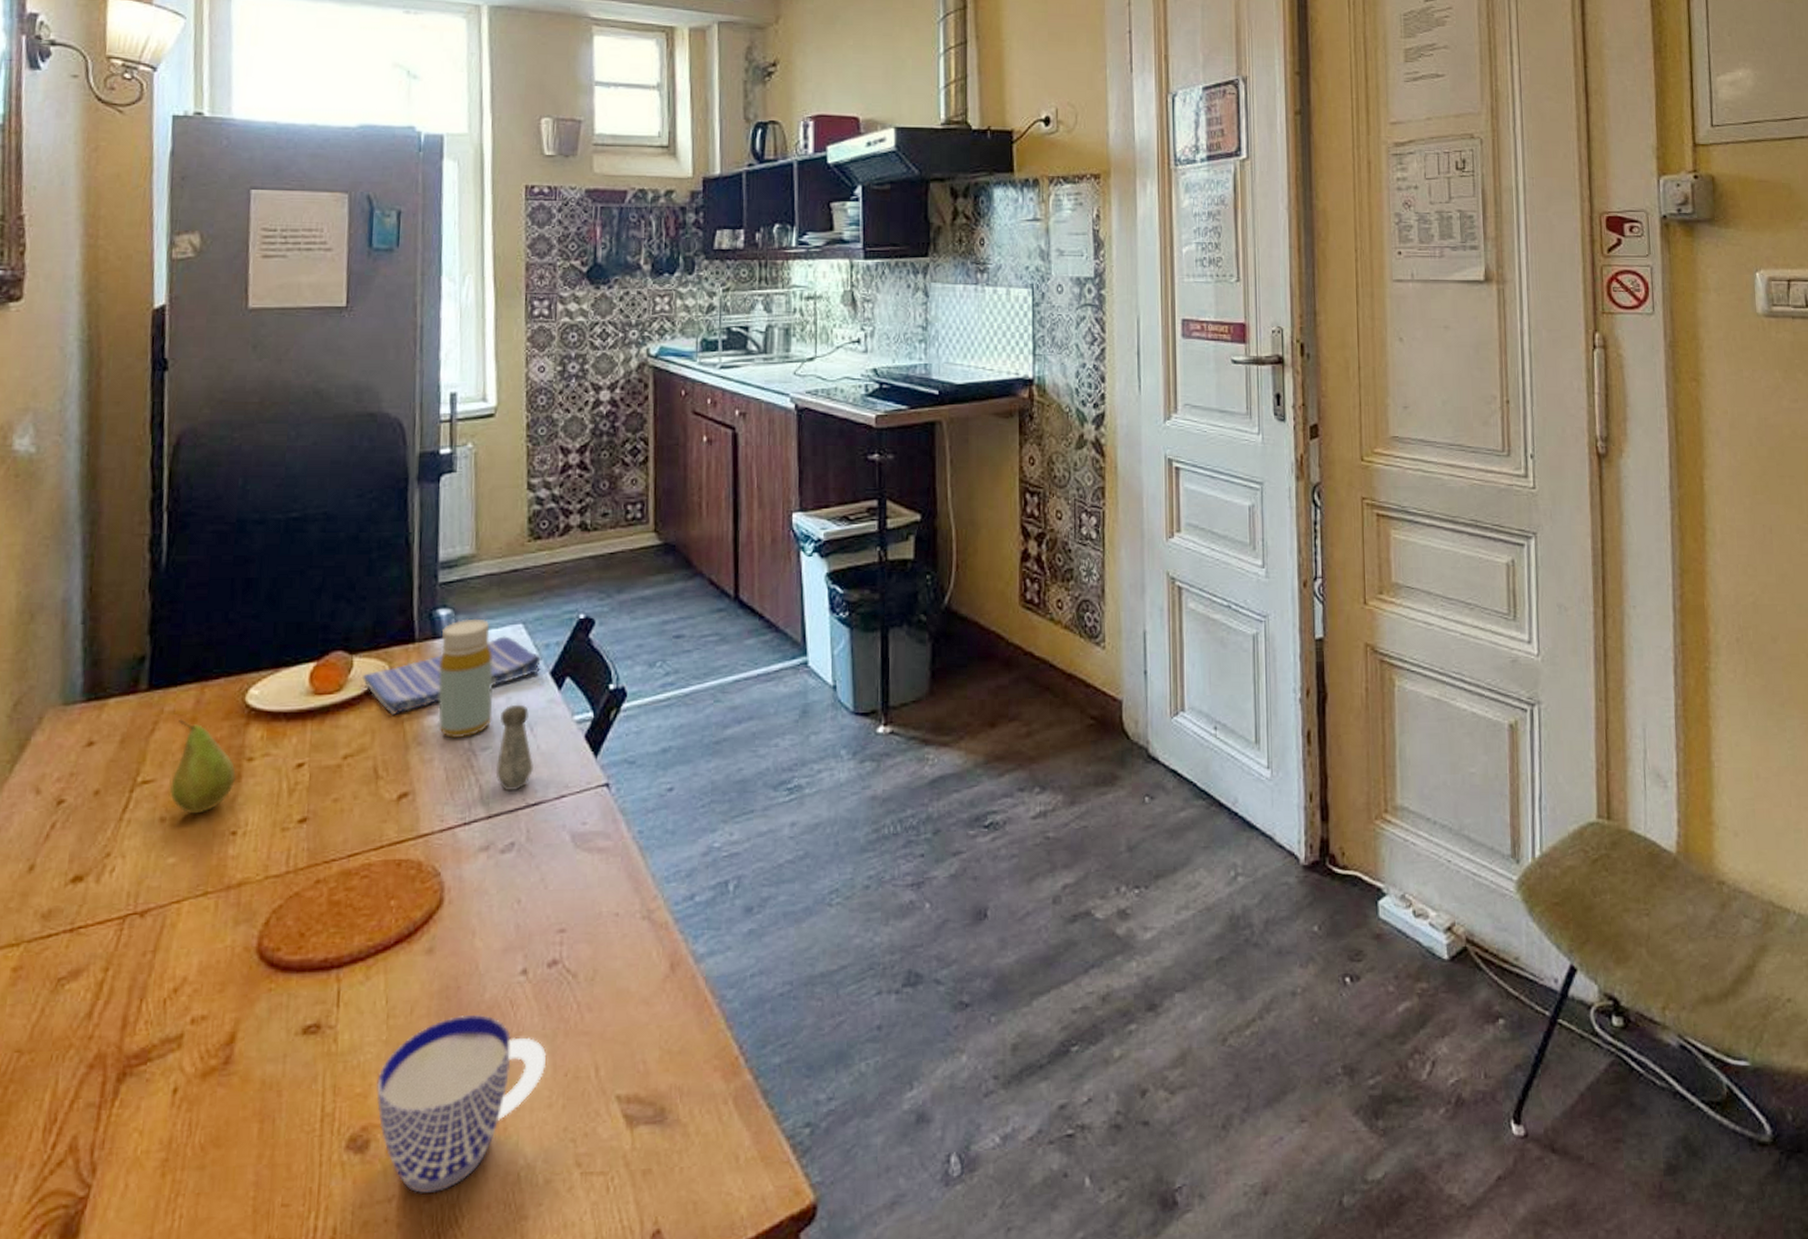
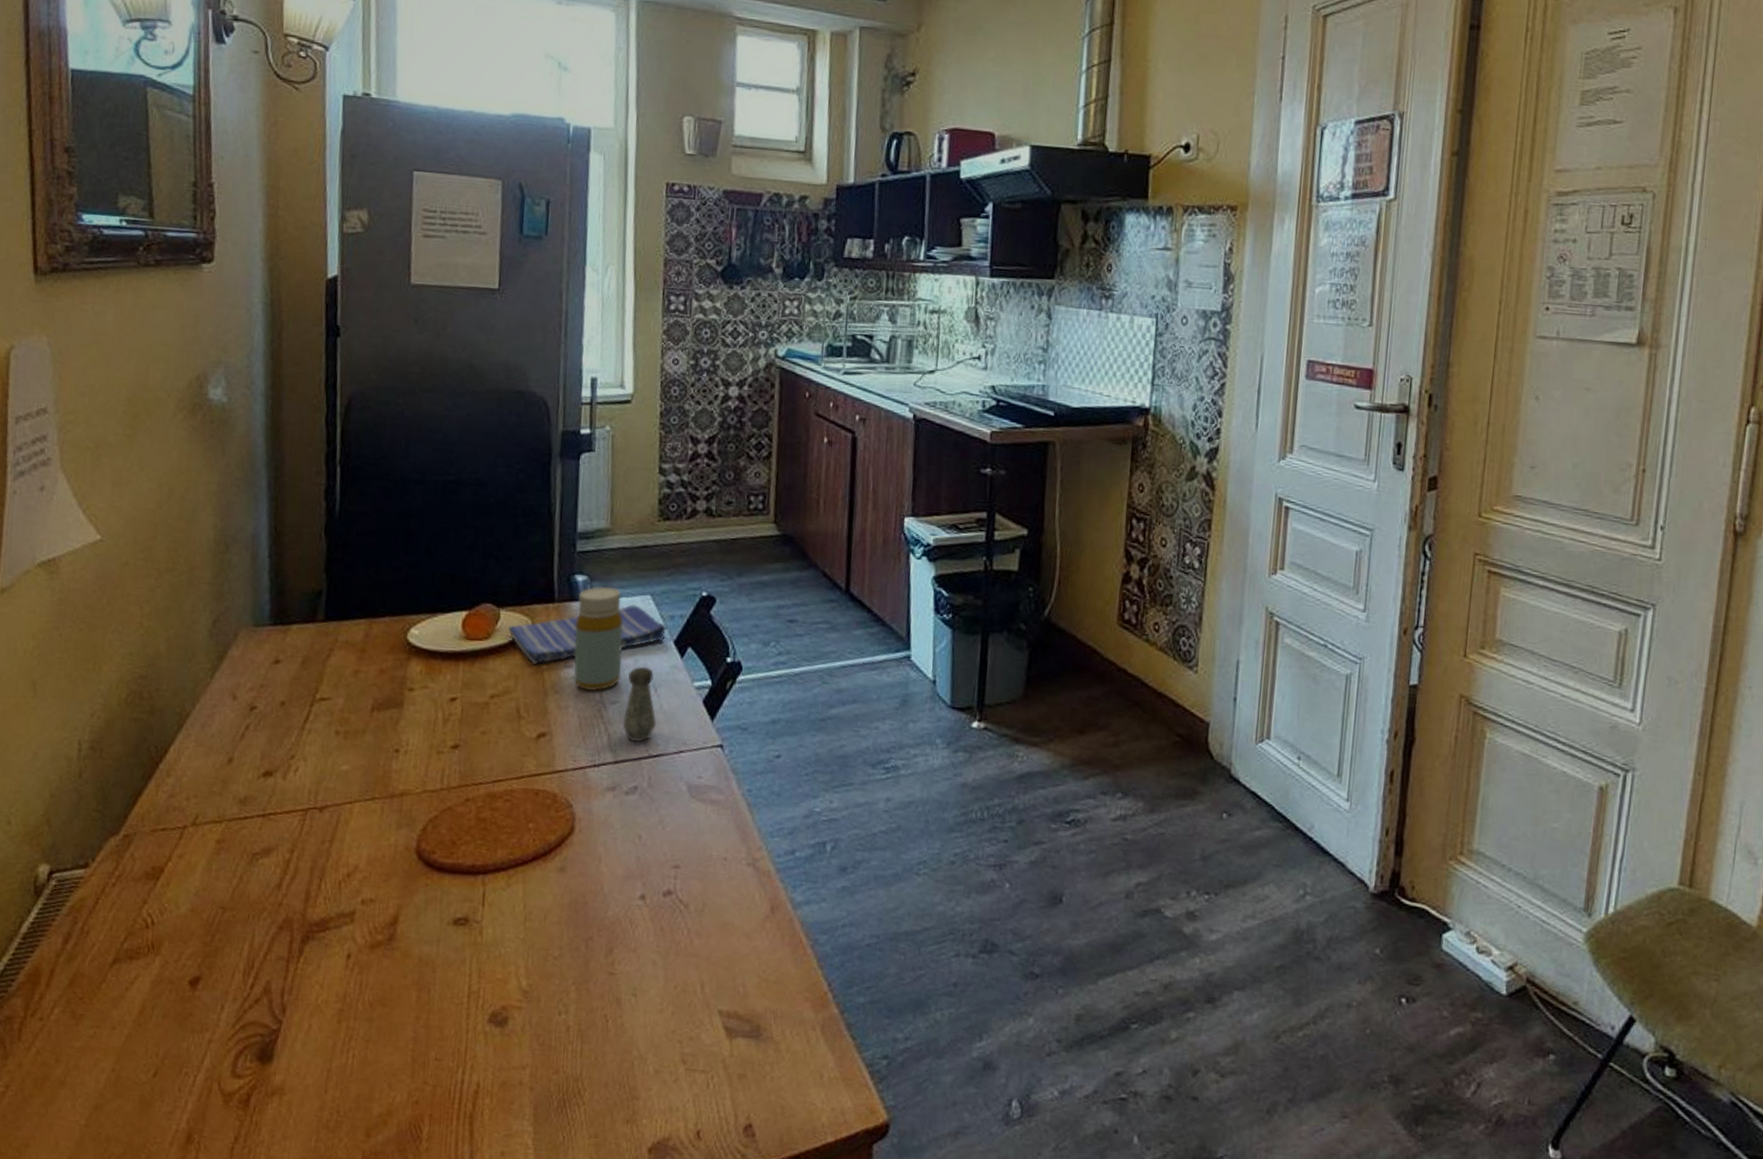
fruit: present [170,719,236,814] -> none [343,648,399,731]
cup: present [377,1015,546,1193] -> none [514,926,659,1067]

